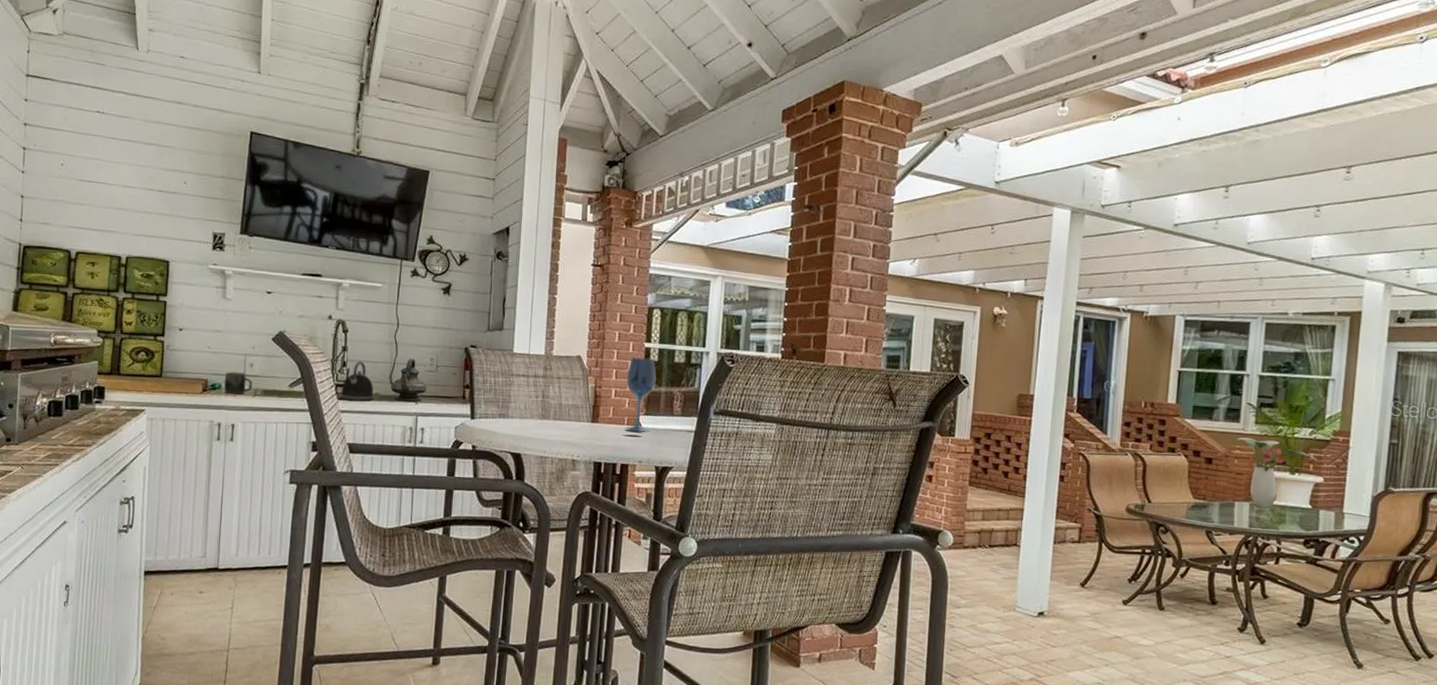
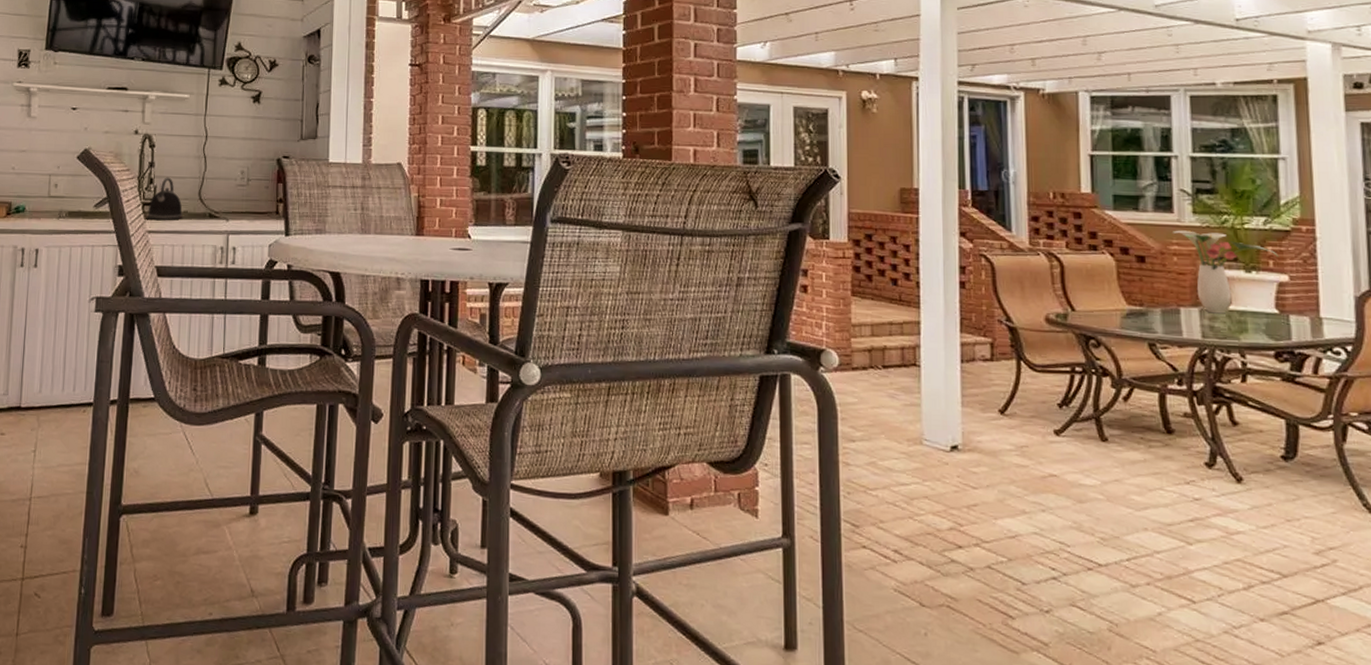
mug: present [224,372,253,395] -> none [28,193,58,217]
teapot: present [390,358,427,402] -> none [199,172,238,219]
wineglass: present [625,357,656,433] -> none [452,162,485,245]

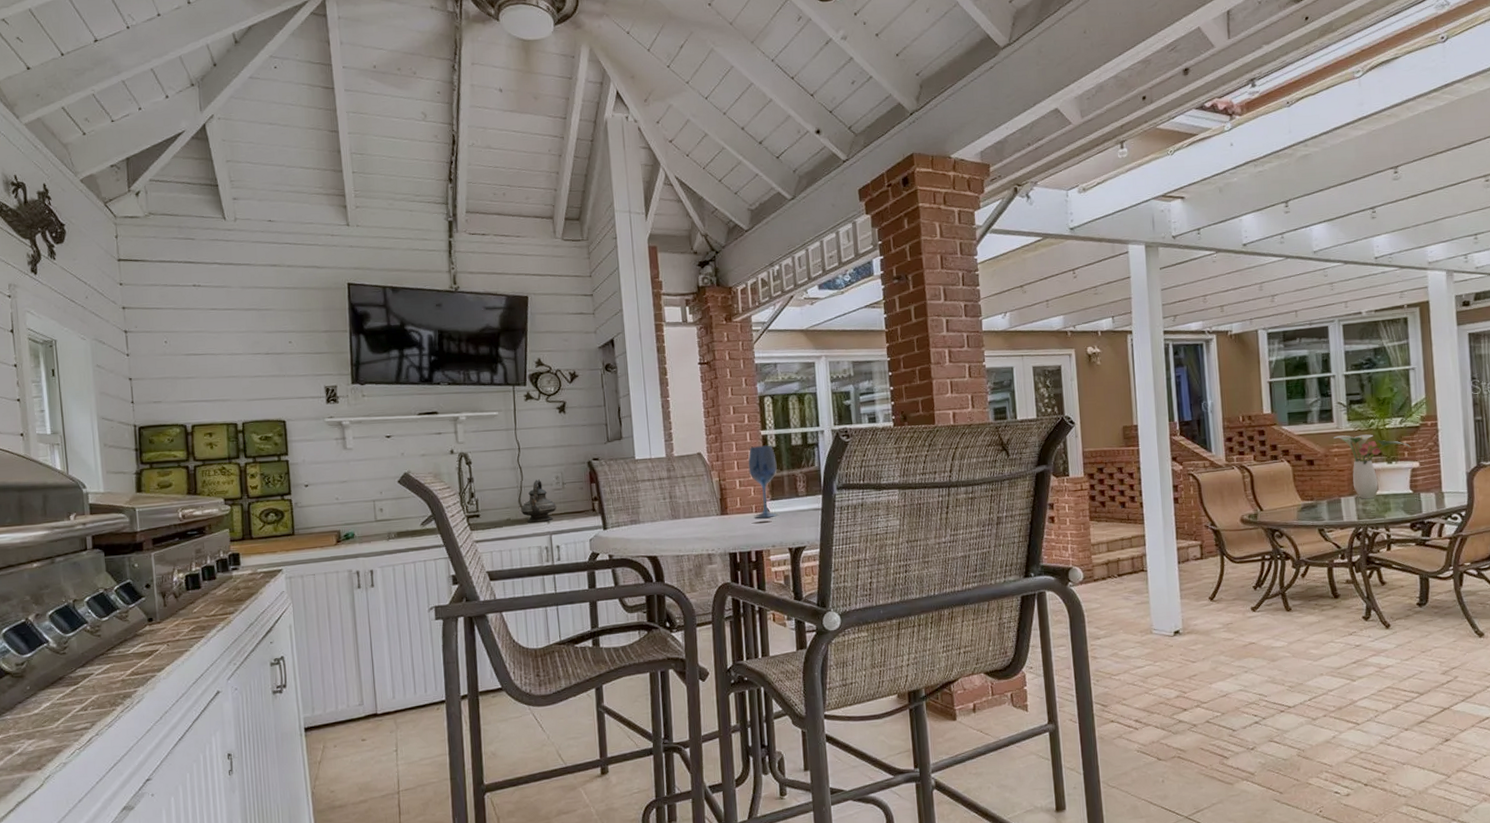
kettle: present [147,177,182,221] -> none [473,490,506,531]
teapot: none [199,172,238,219] -> present [520,479,557,523]
wineglass: none [452,162,485,245] -> present [748,445,779,518]

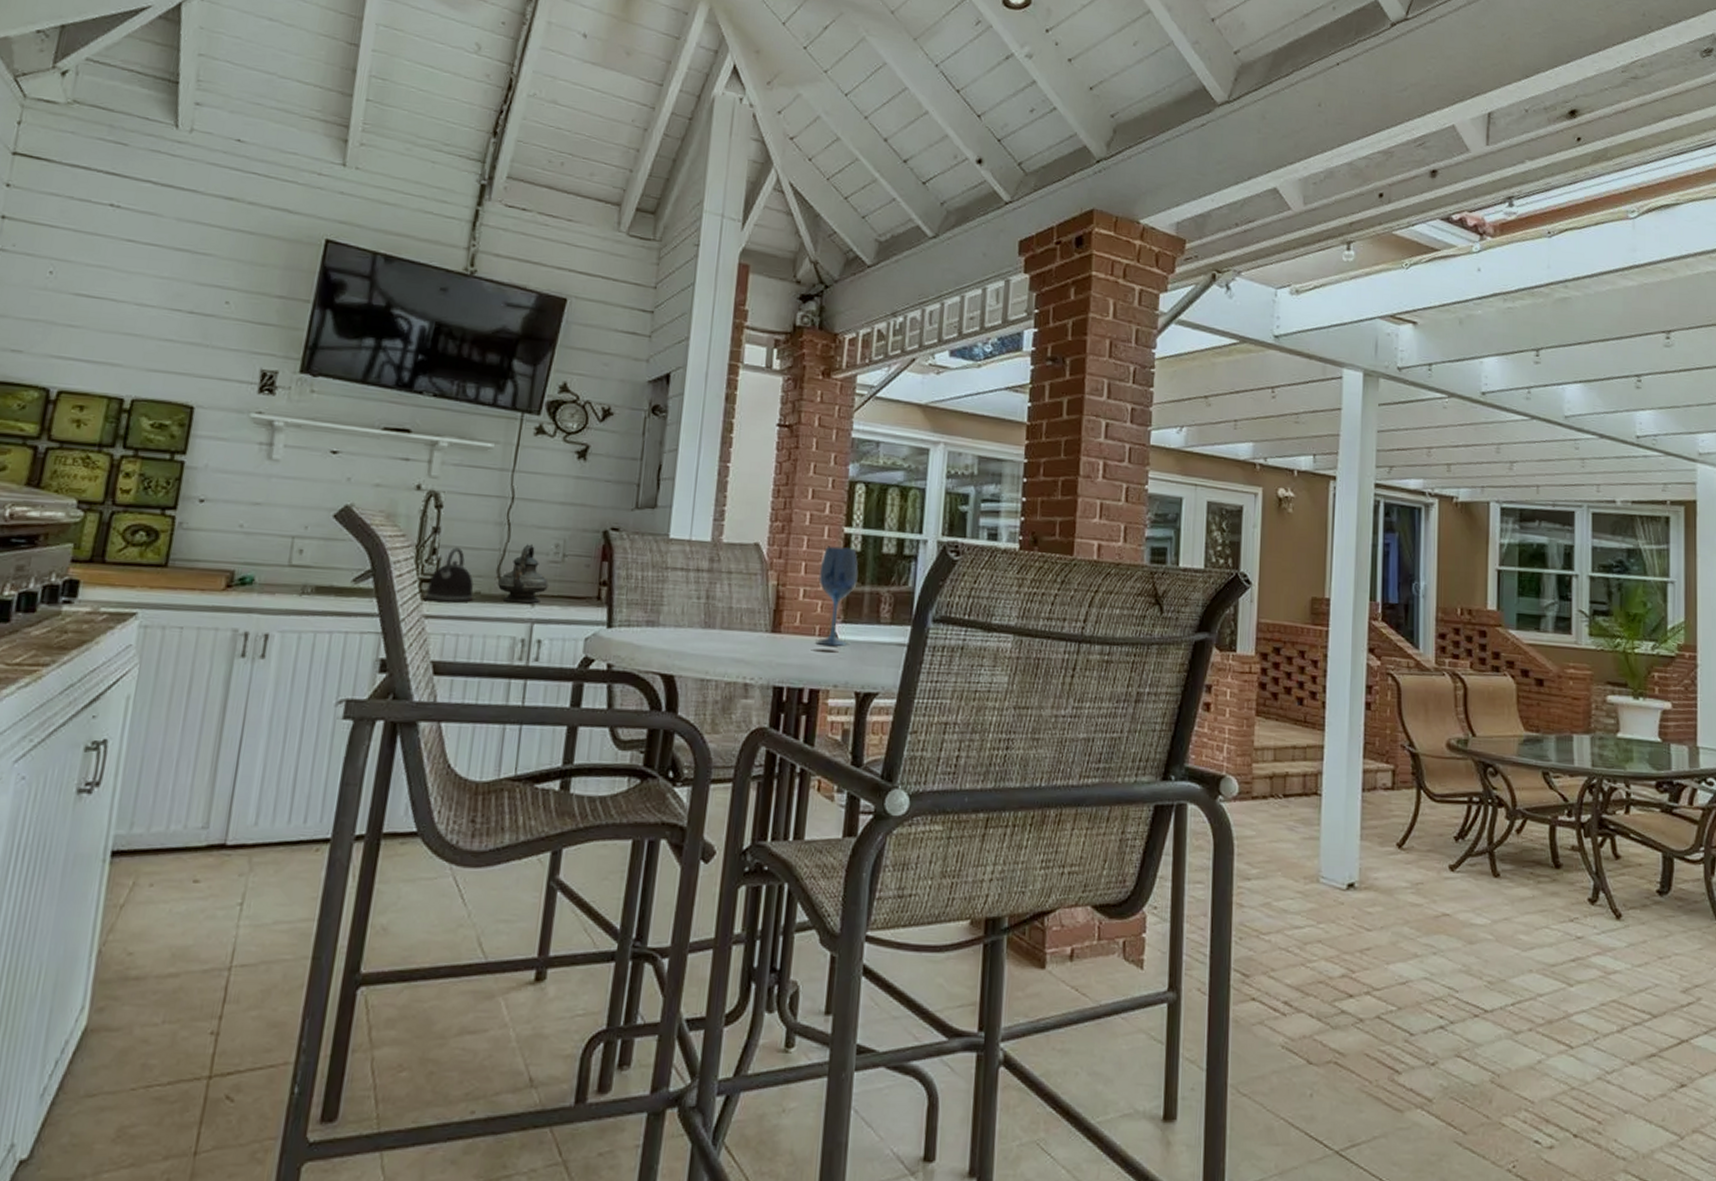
kettle: none [473,490,506,531] -> present [425,547,474,604]
flower arrangement: present [1333,434,1412,499] -> none [1570,653,1664,742]

